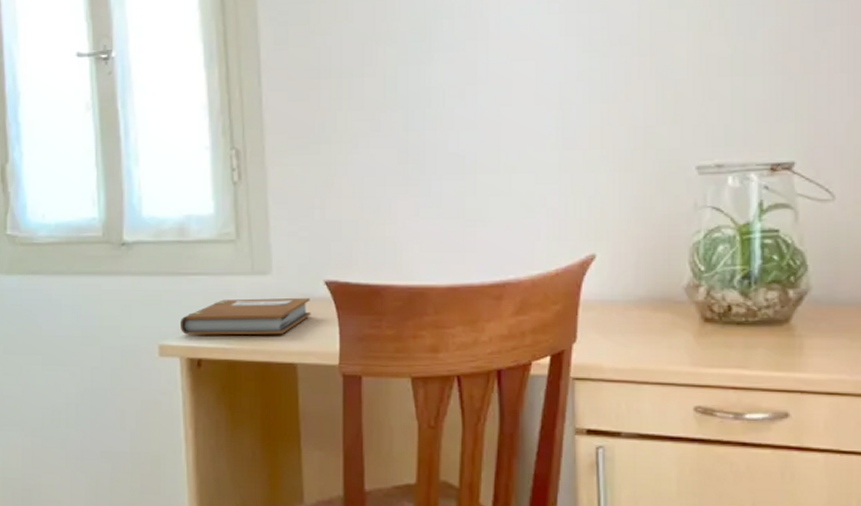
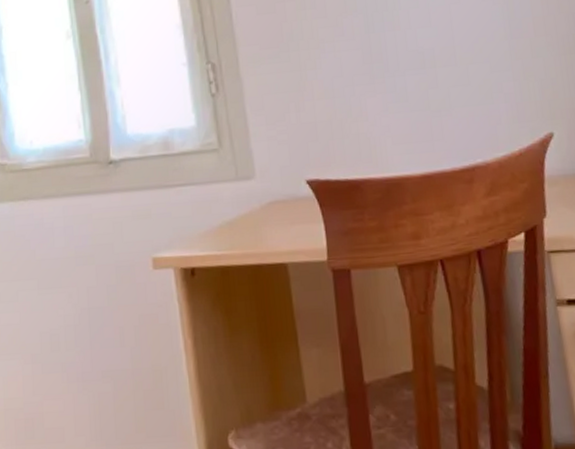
notebook: present [181,297,311,335] -> none [171,198,297,245]

